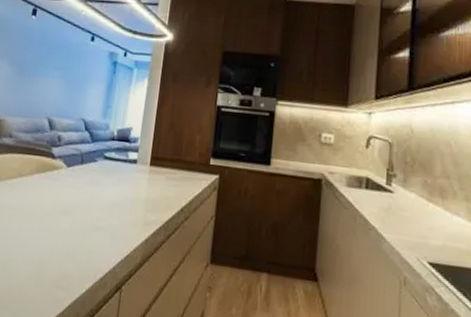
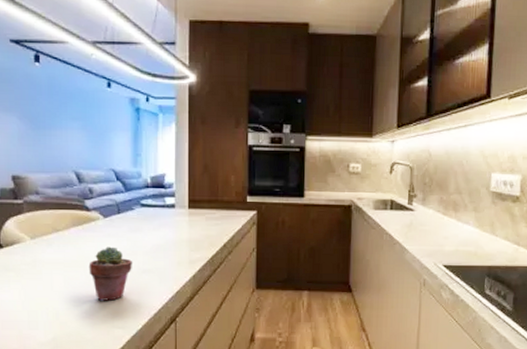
potted succulent: none [43,197,88,257] -> present [88,247,133,301]

